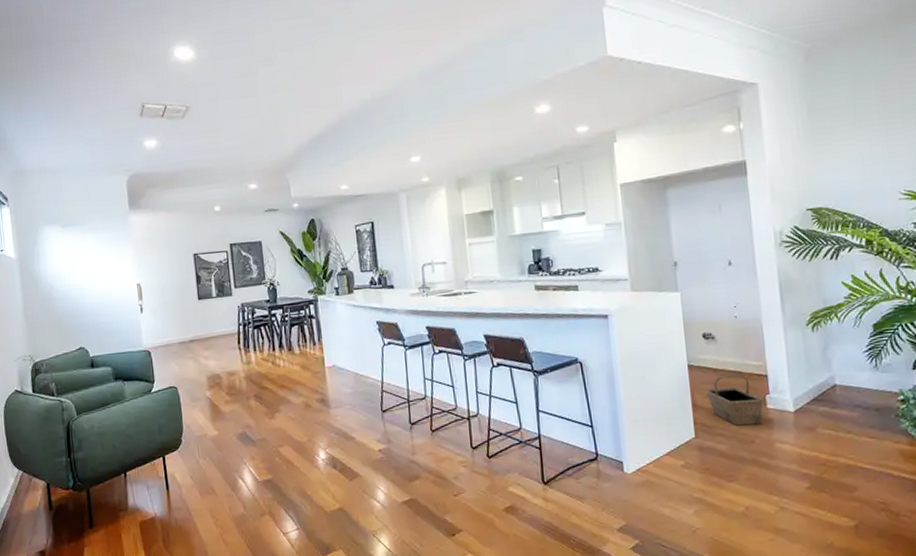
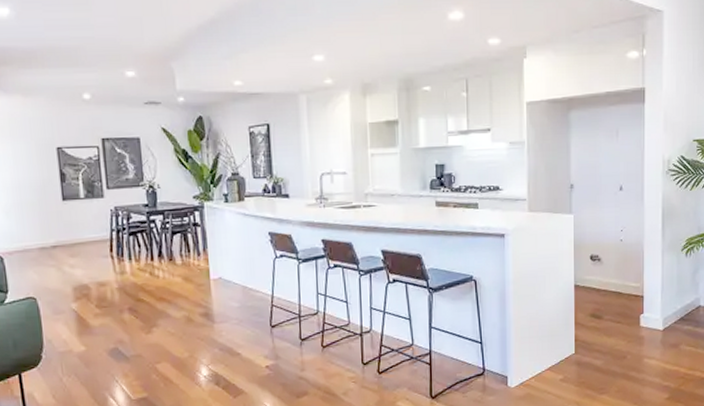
basket: present [706,375,763,426] -> none [588,295,637,343]

